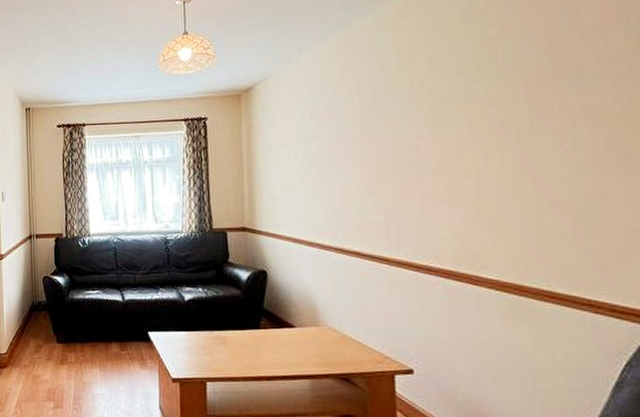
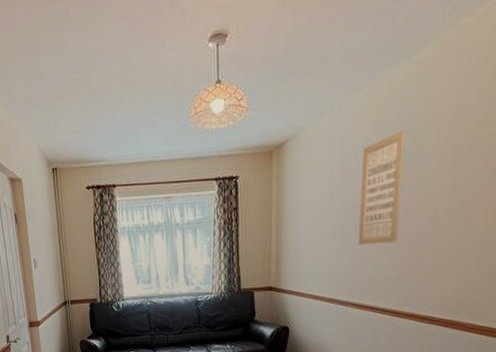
wall art: none [333,76,381,187] -> present [358,130,405,245]

